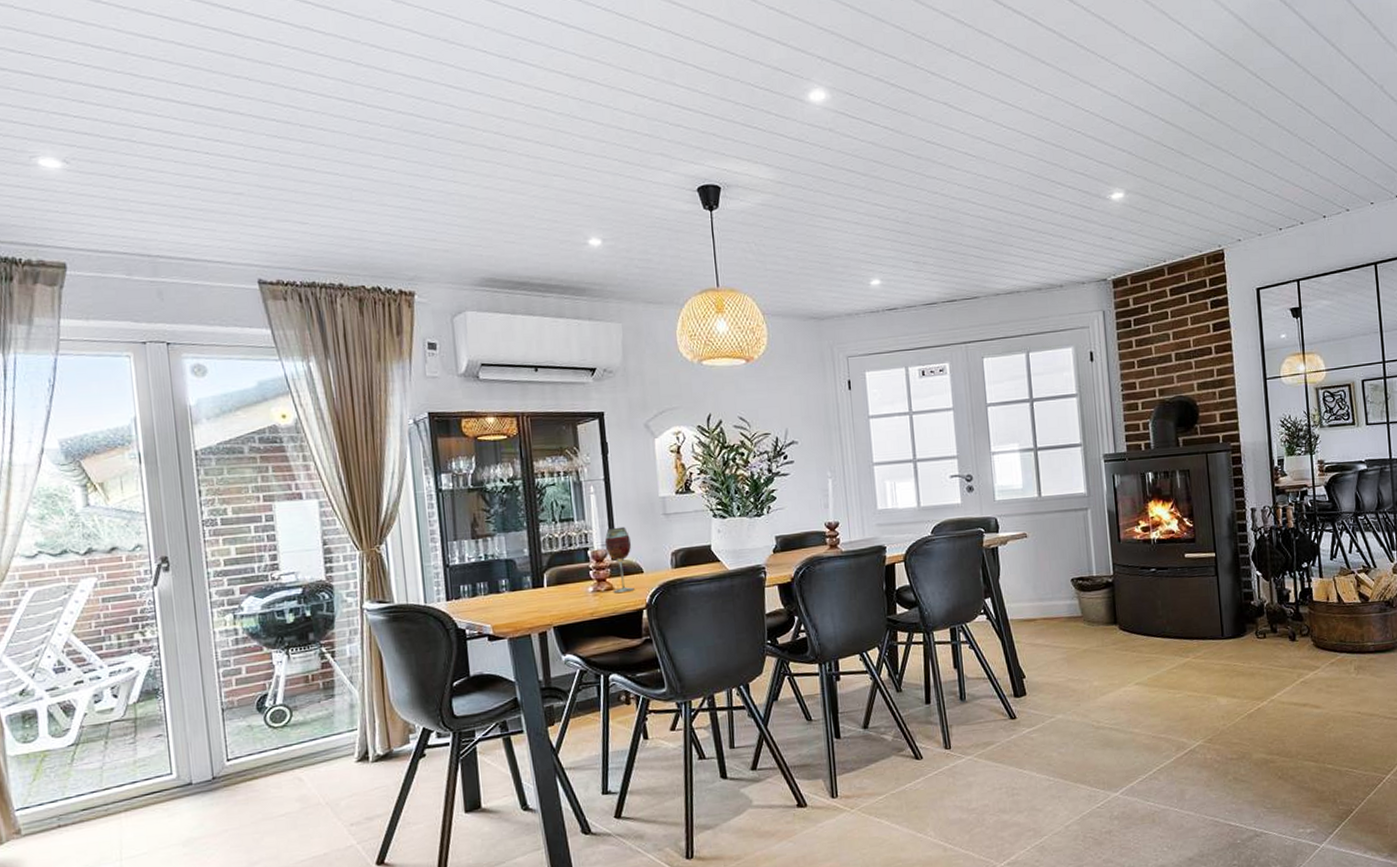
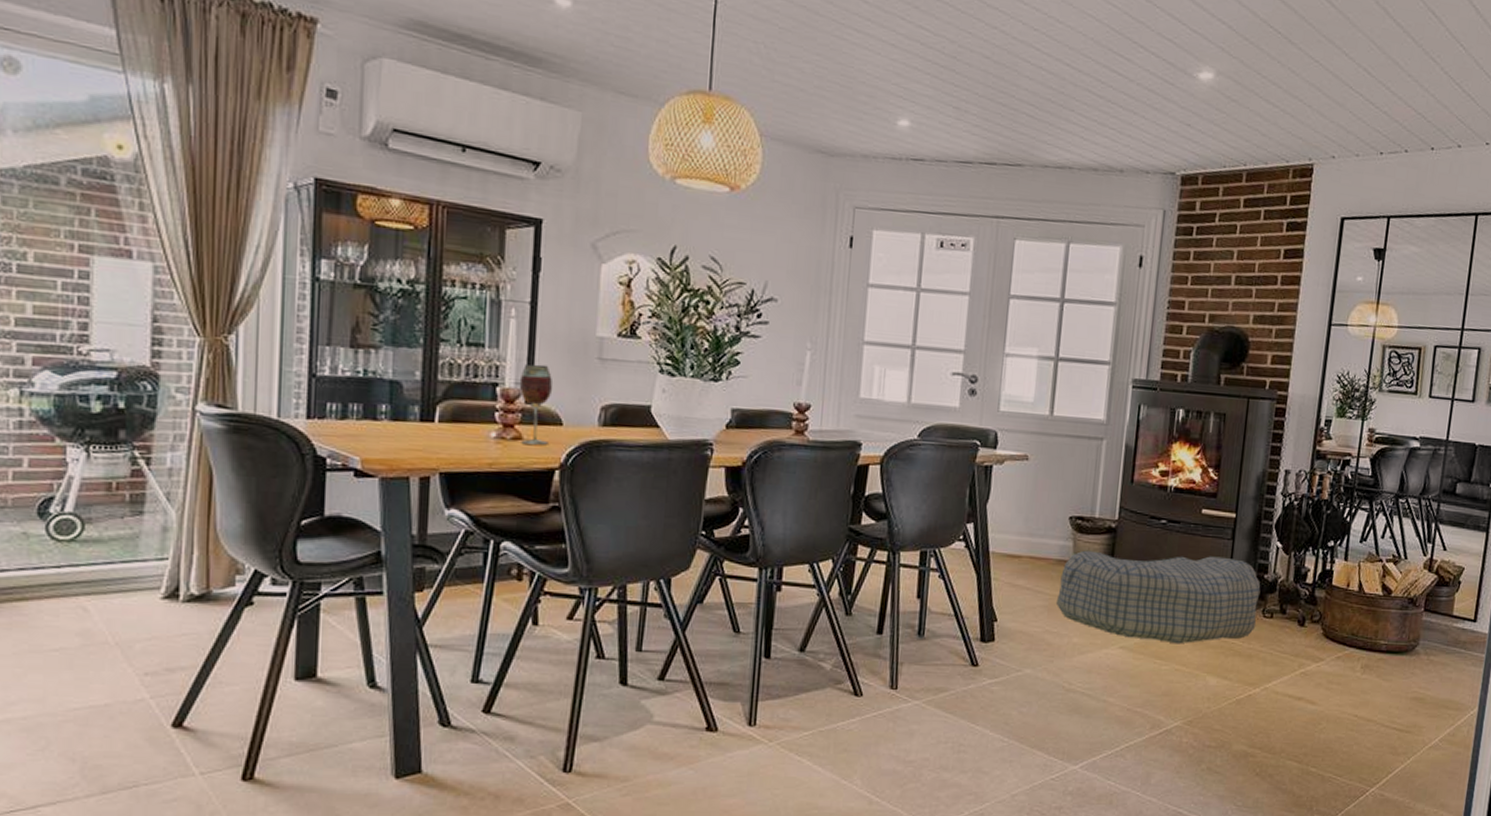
dog bed: none [1072,591,1252,675] -> present [1055,550,1261,644]

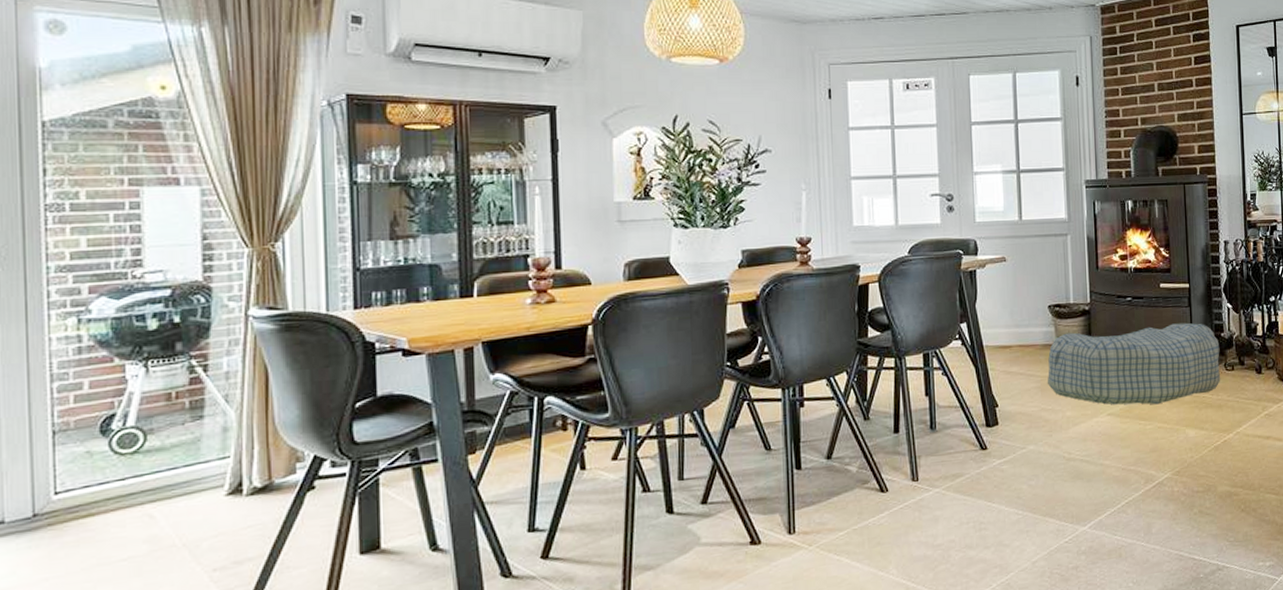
wineglass: present [519,363,554,446] -> none [548,233,580,307]

